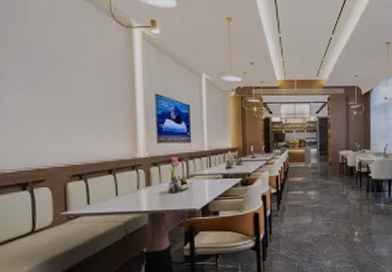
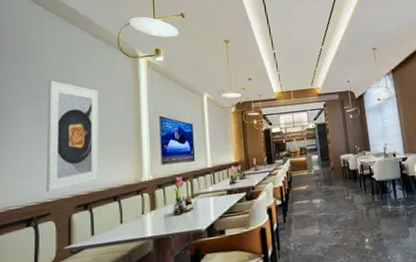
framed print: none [35,44,93,159] -> present [46,80,99,192]

